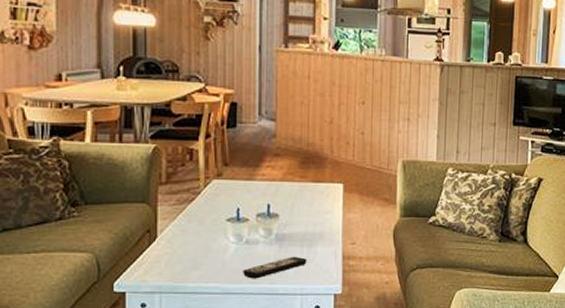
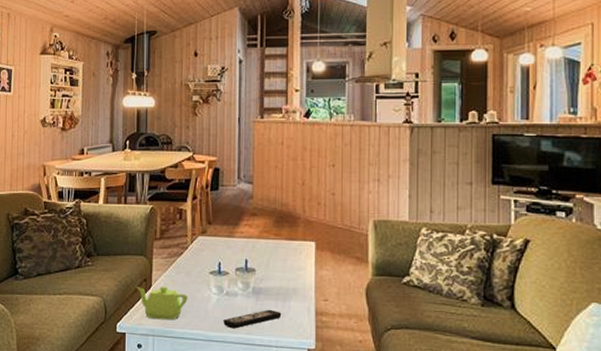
teapot: none [137,237,201,275] -> present [136,287,188,320]

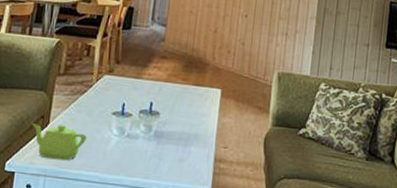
remote control: present [223,309,282,329] -> none [121,153,181,172]

